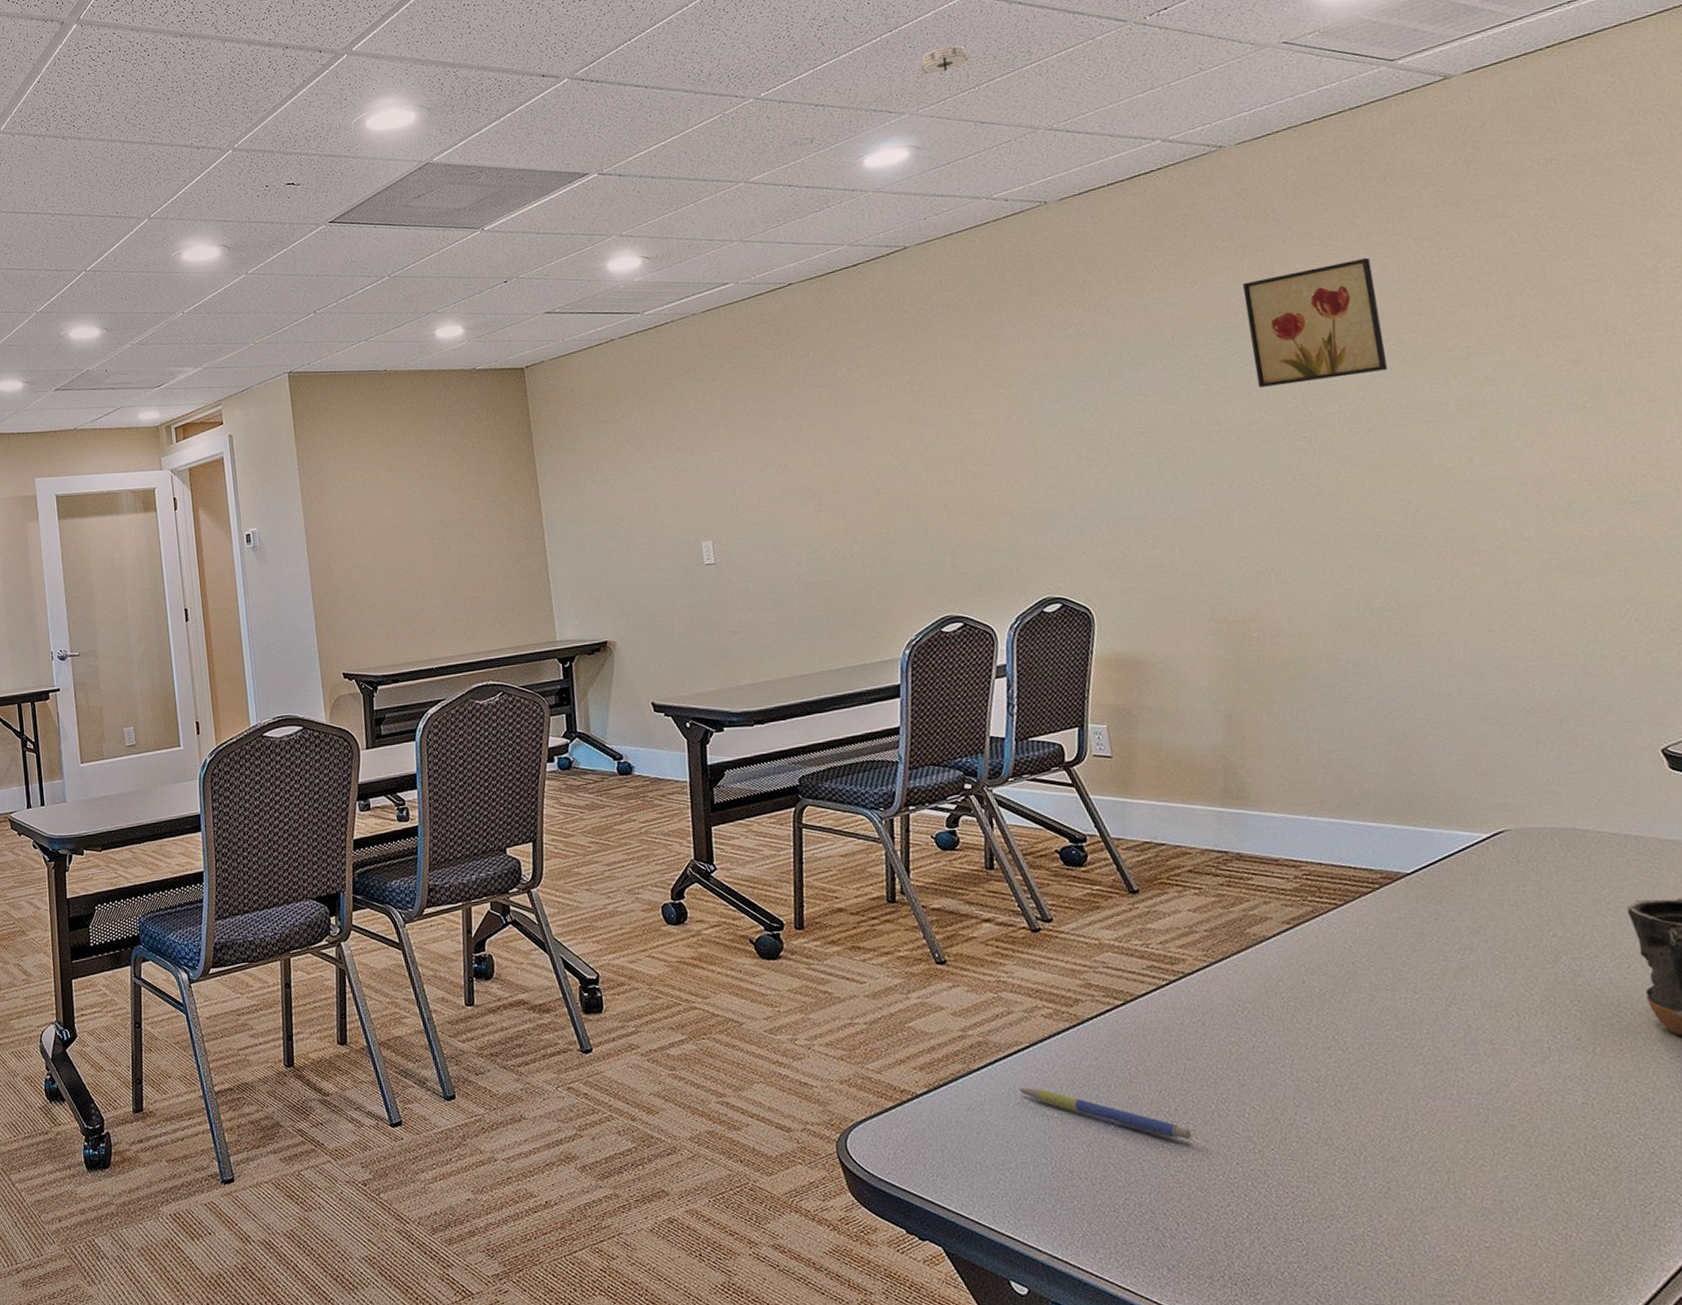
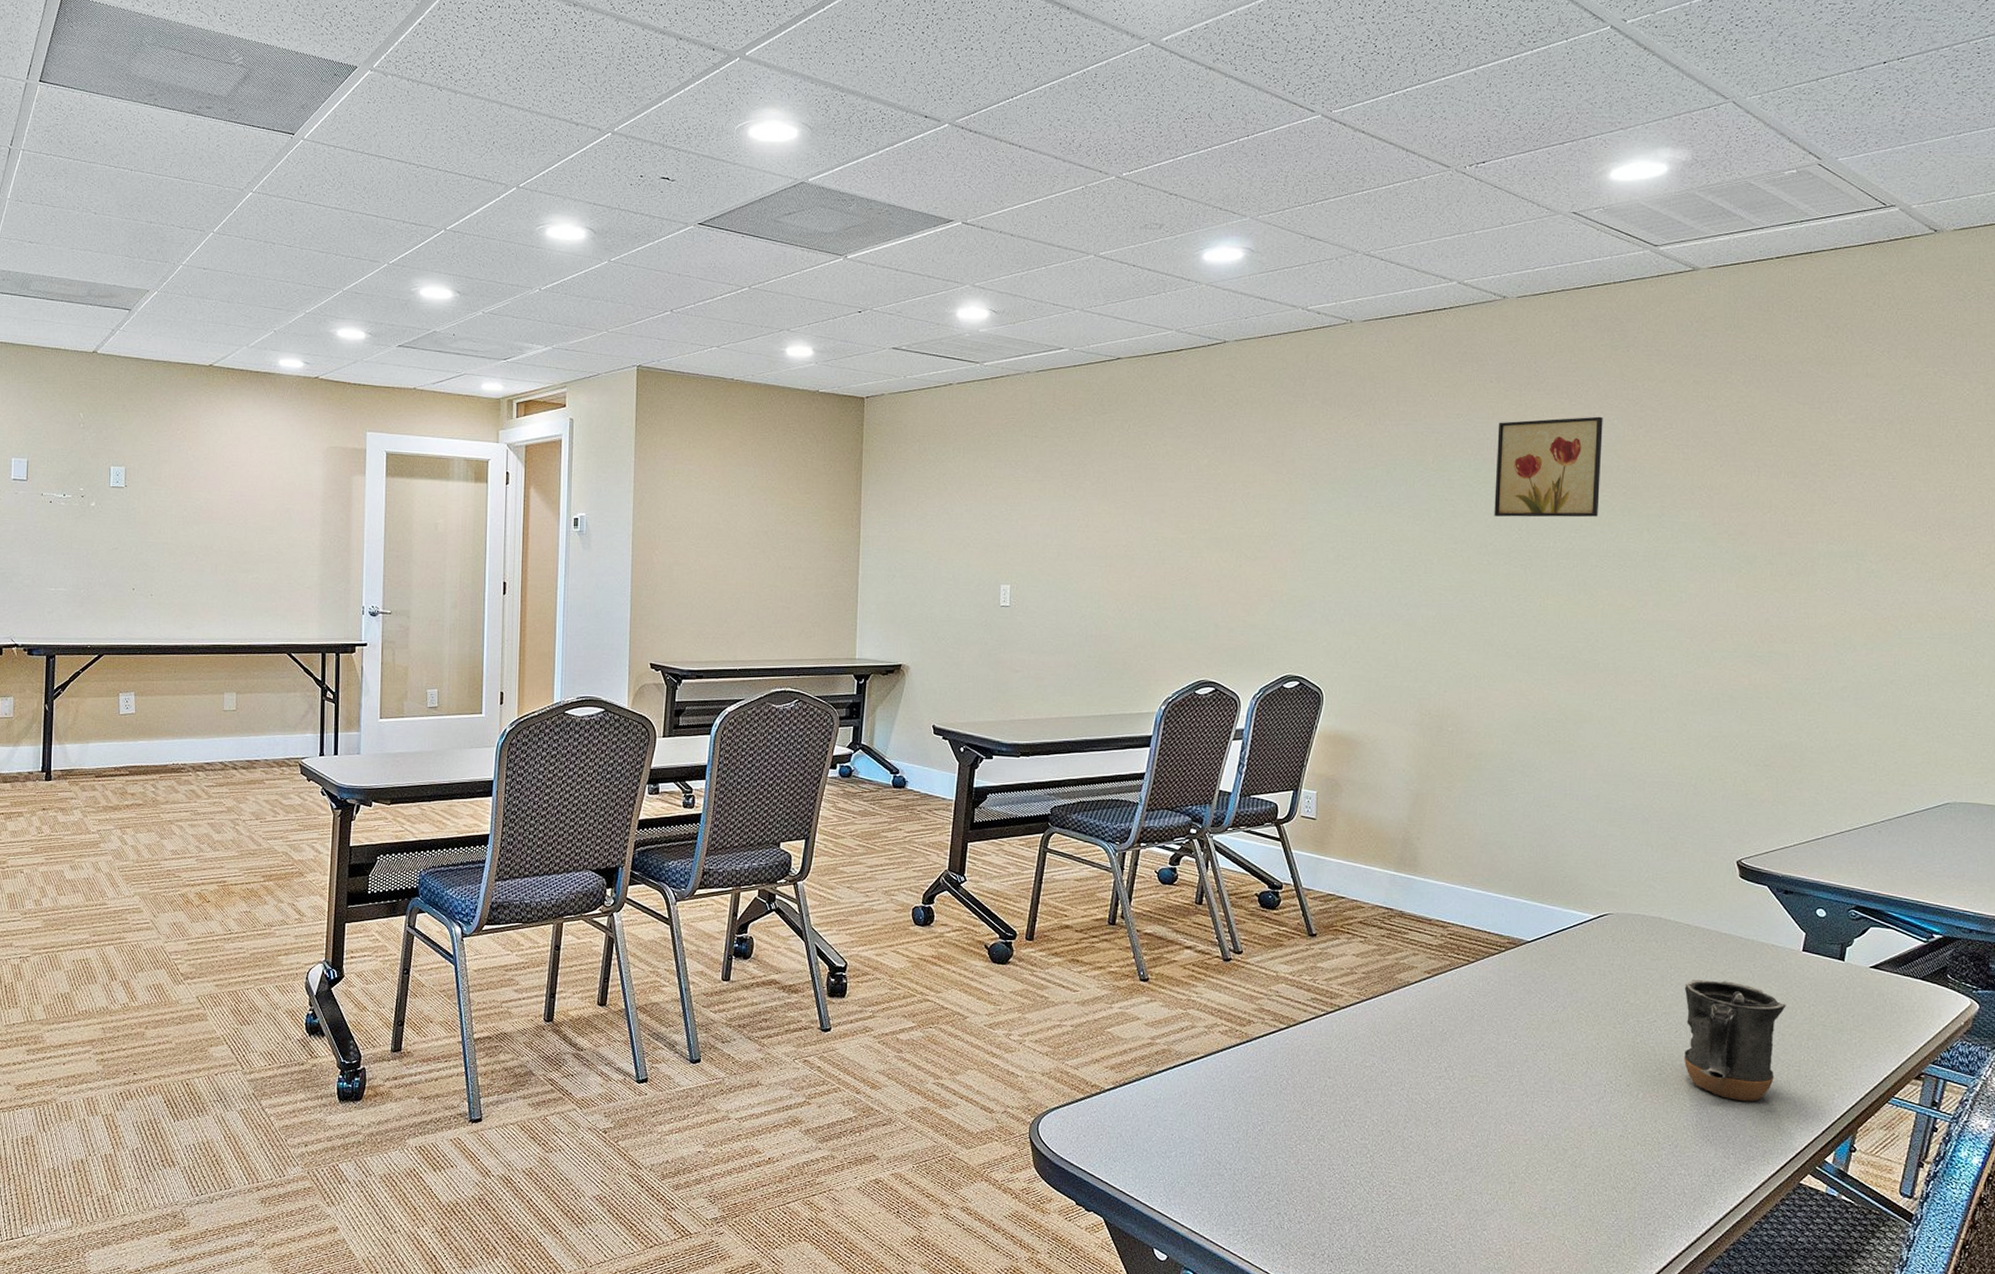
smoke detector: present [918,45,971,78] -> none [1264,160,1313,185]
pen: present [1018,1087,1191,1140] -> none [1188,1090,1320,1144]

